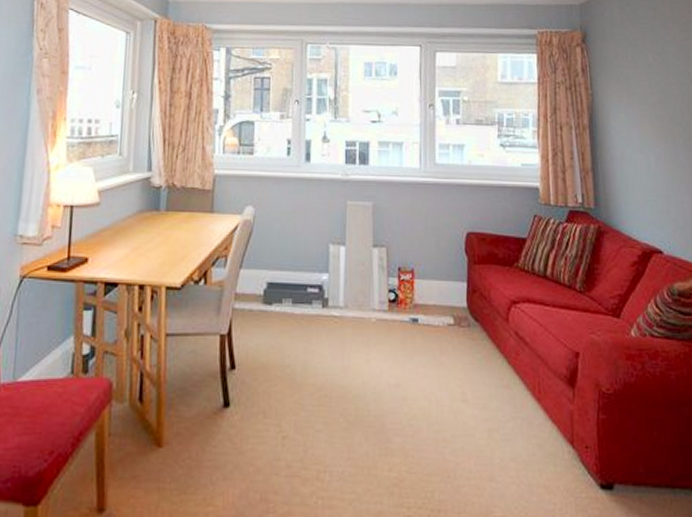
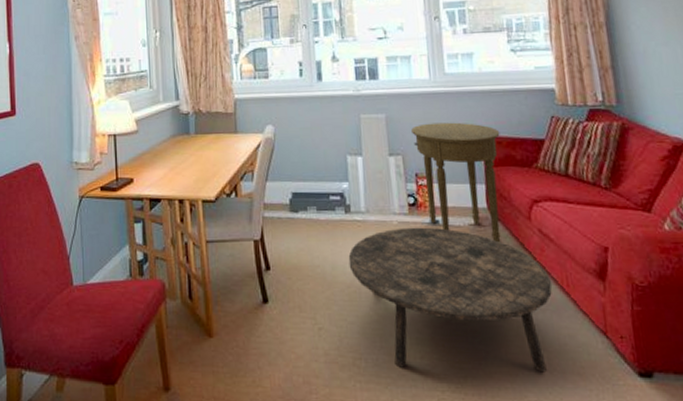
coffee table: none [321,325,524,485] -> present [348,227,552,373]
side table: none [398,214,485,345] -> present [411,122,501,243]

